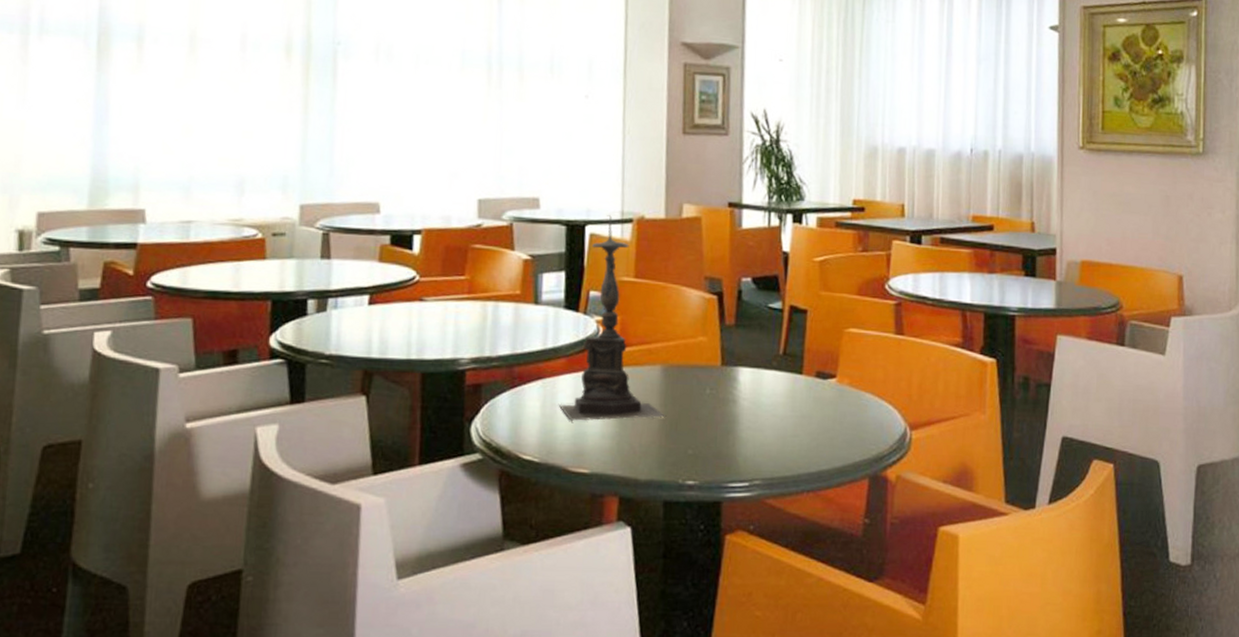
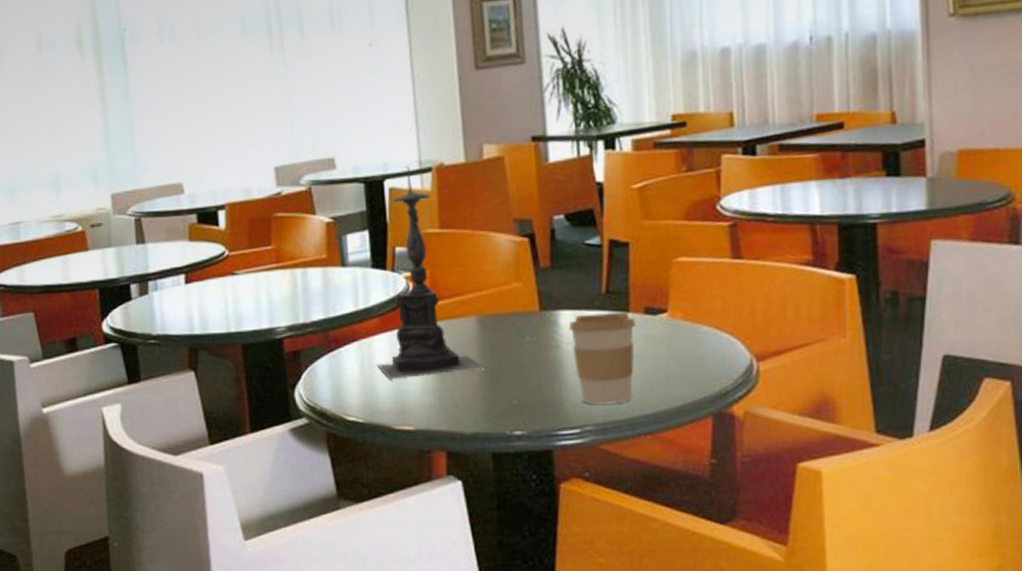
coffee cup: none [746,373,808,460] -> present [568,312,637,405]

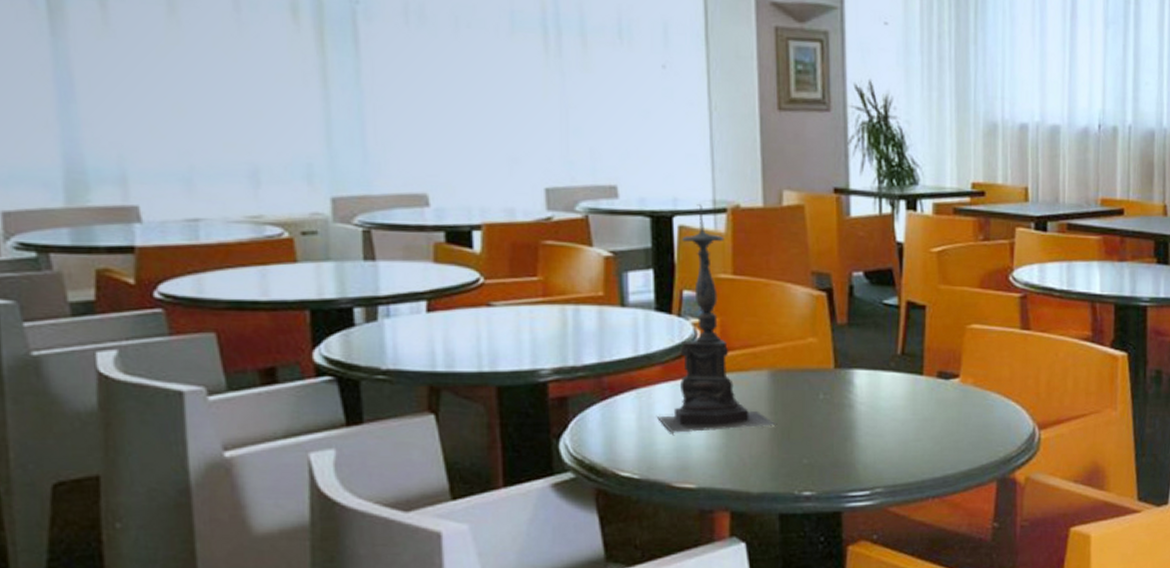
coffee cup: present [568,312,637,405] -> none [863,374,930,466]

